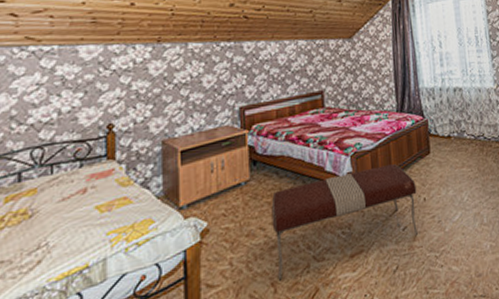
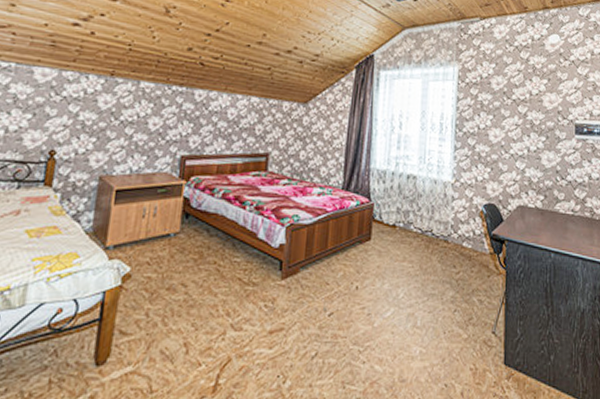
bench: present [271,164,418,281] -> none [191,243,351,343]

